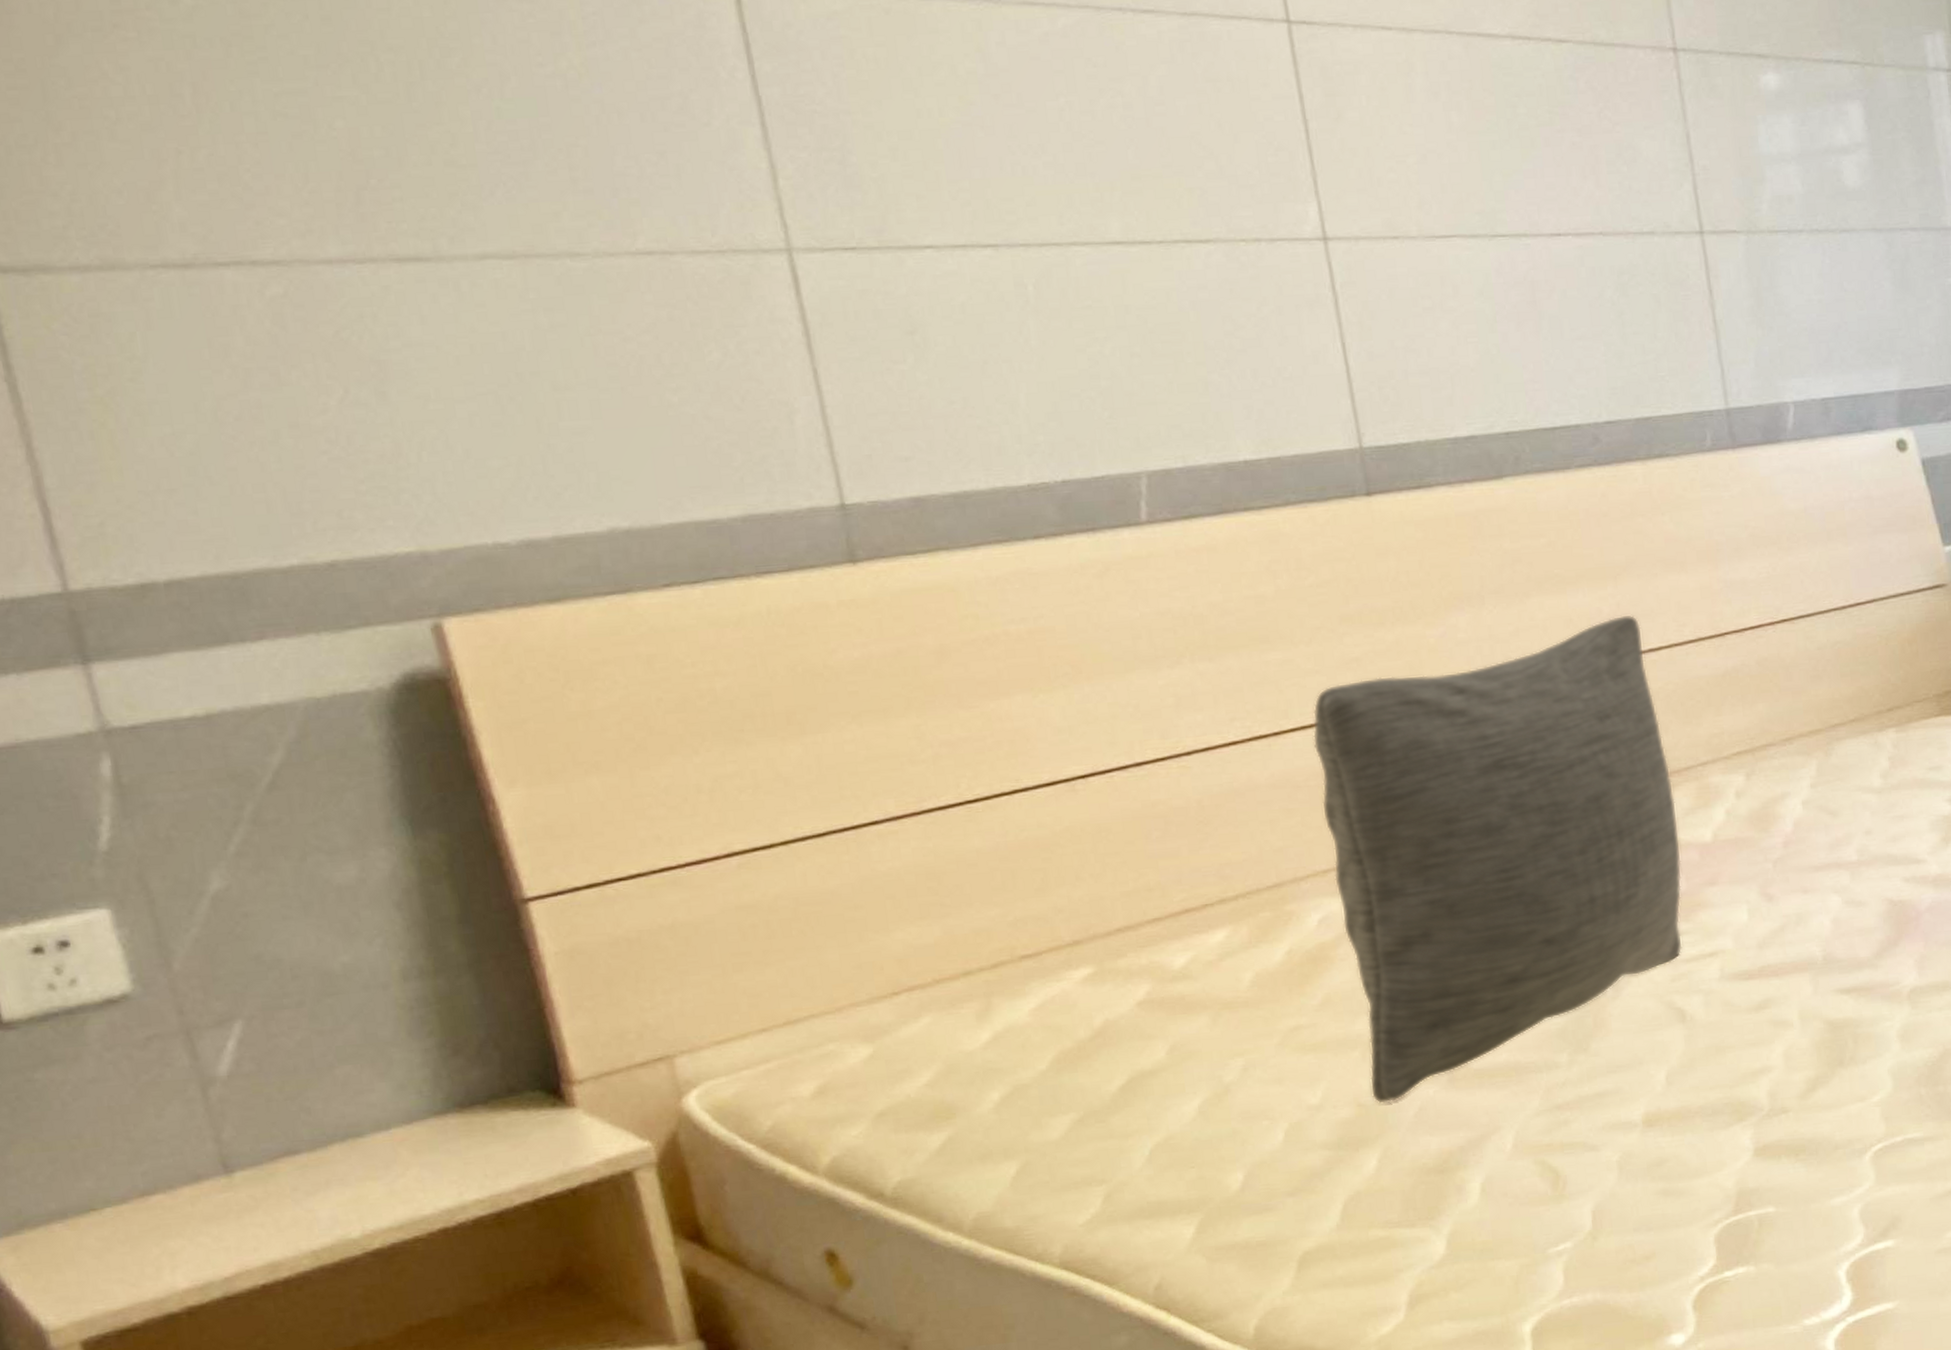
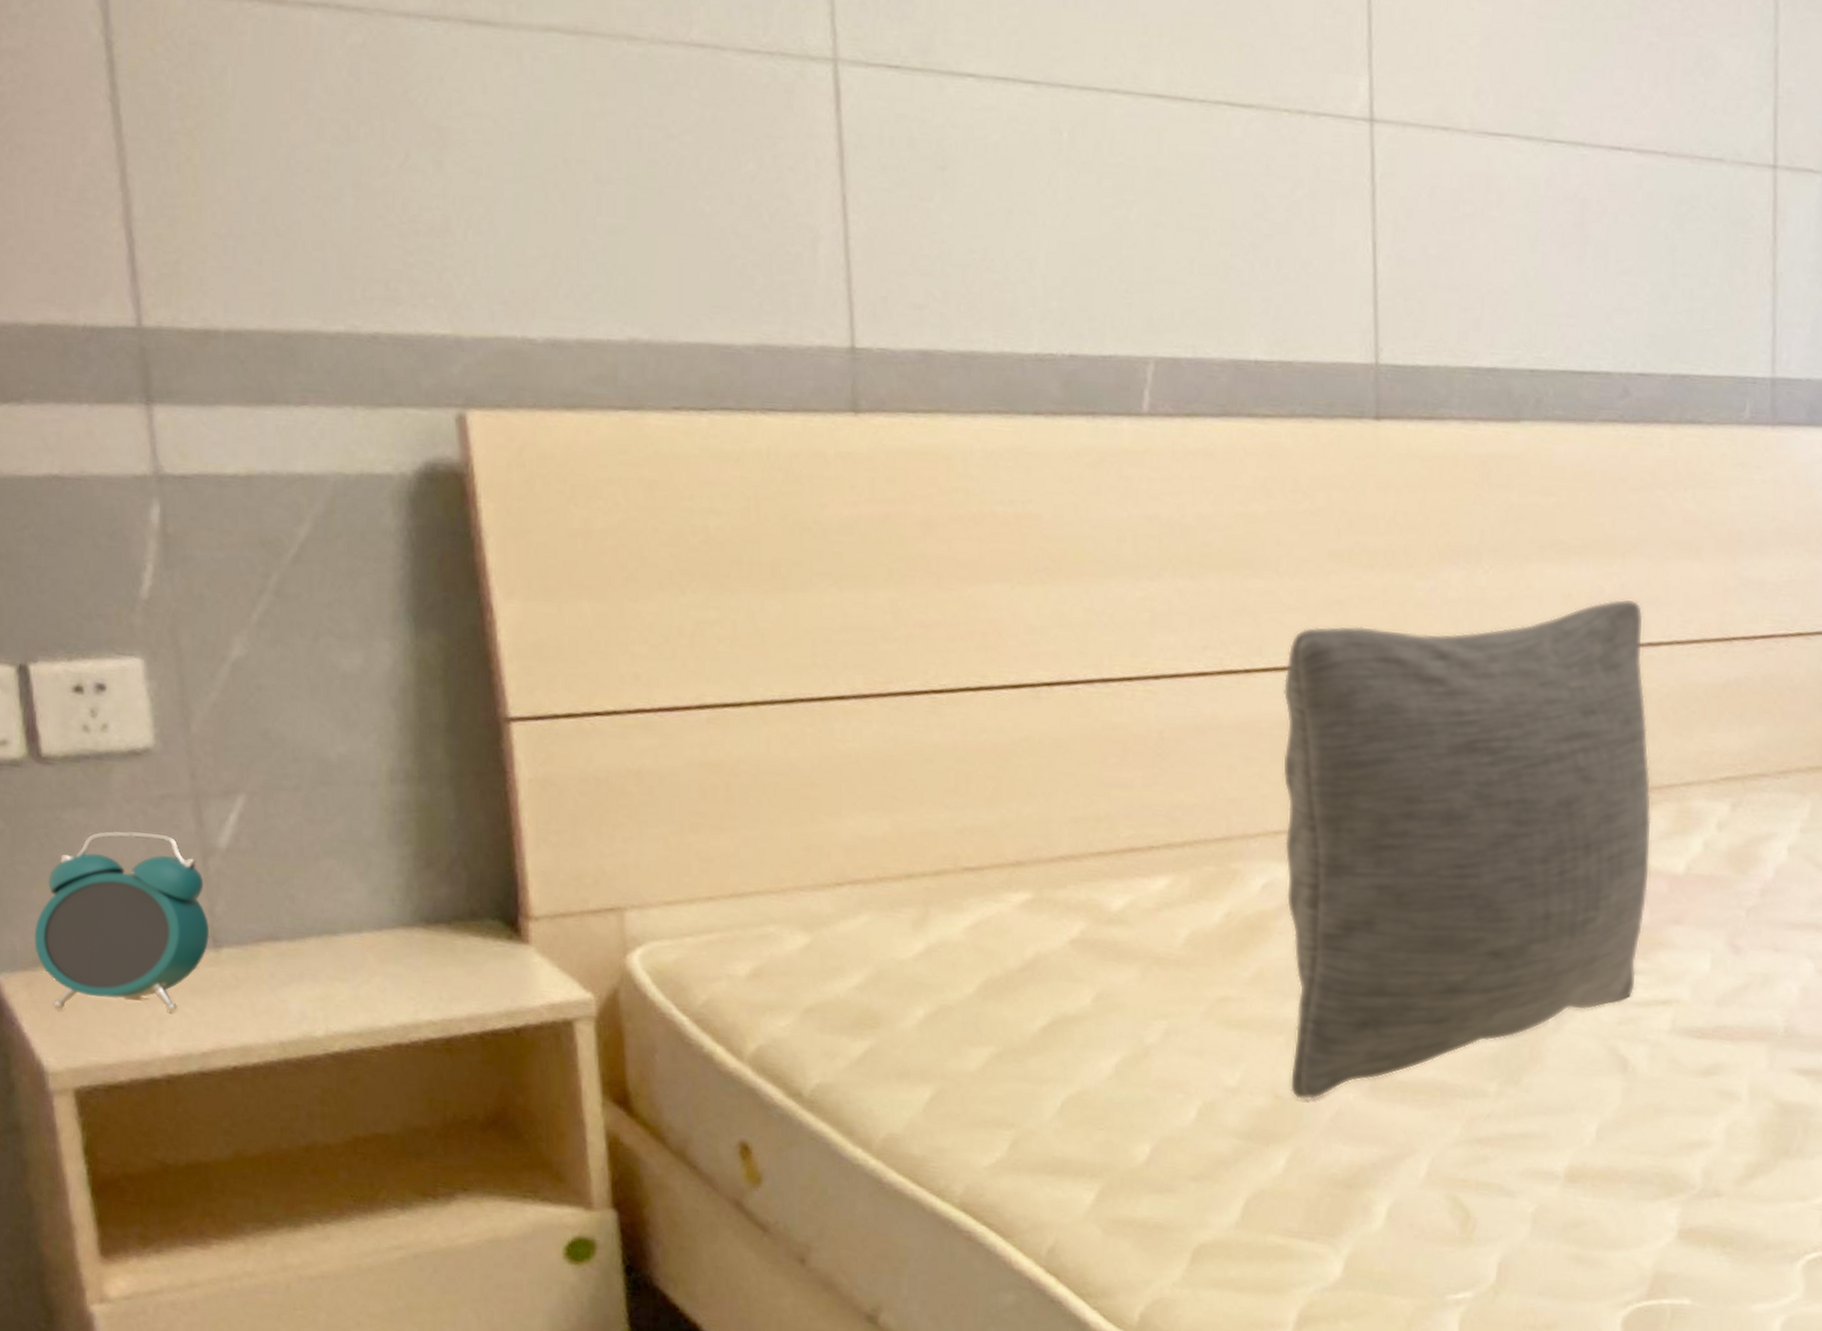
alarm clock: none [15,1074,220,1267] -> present [34,830,210,1012]

